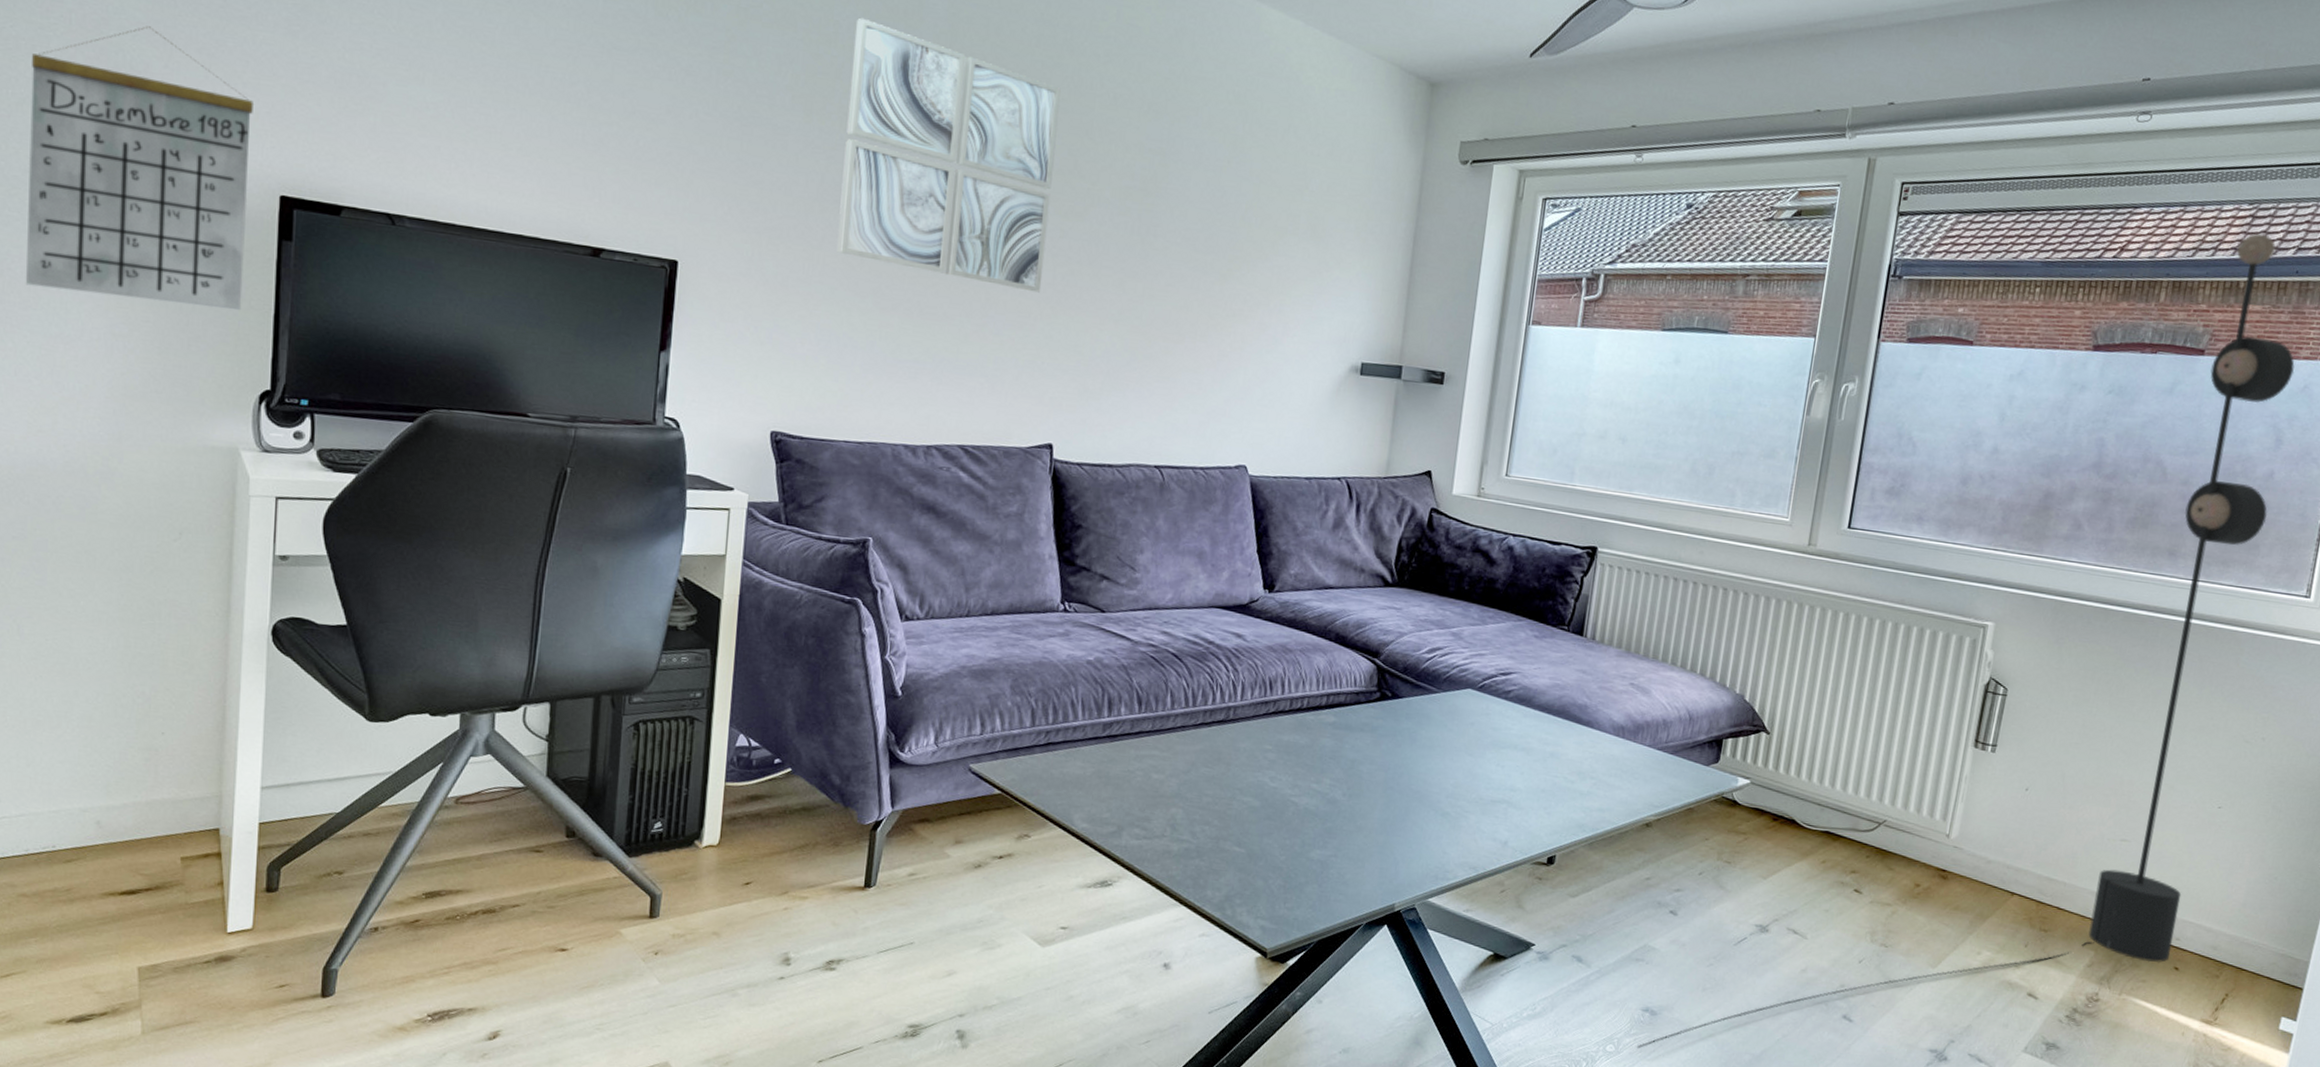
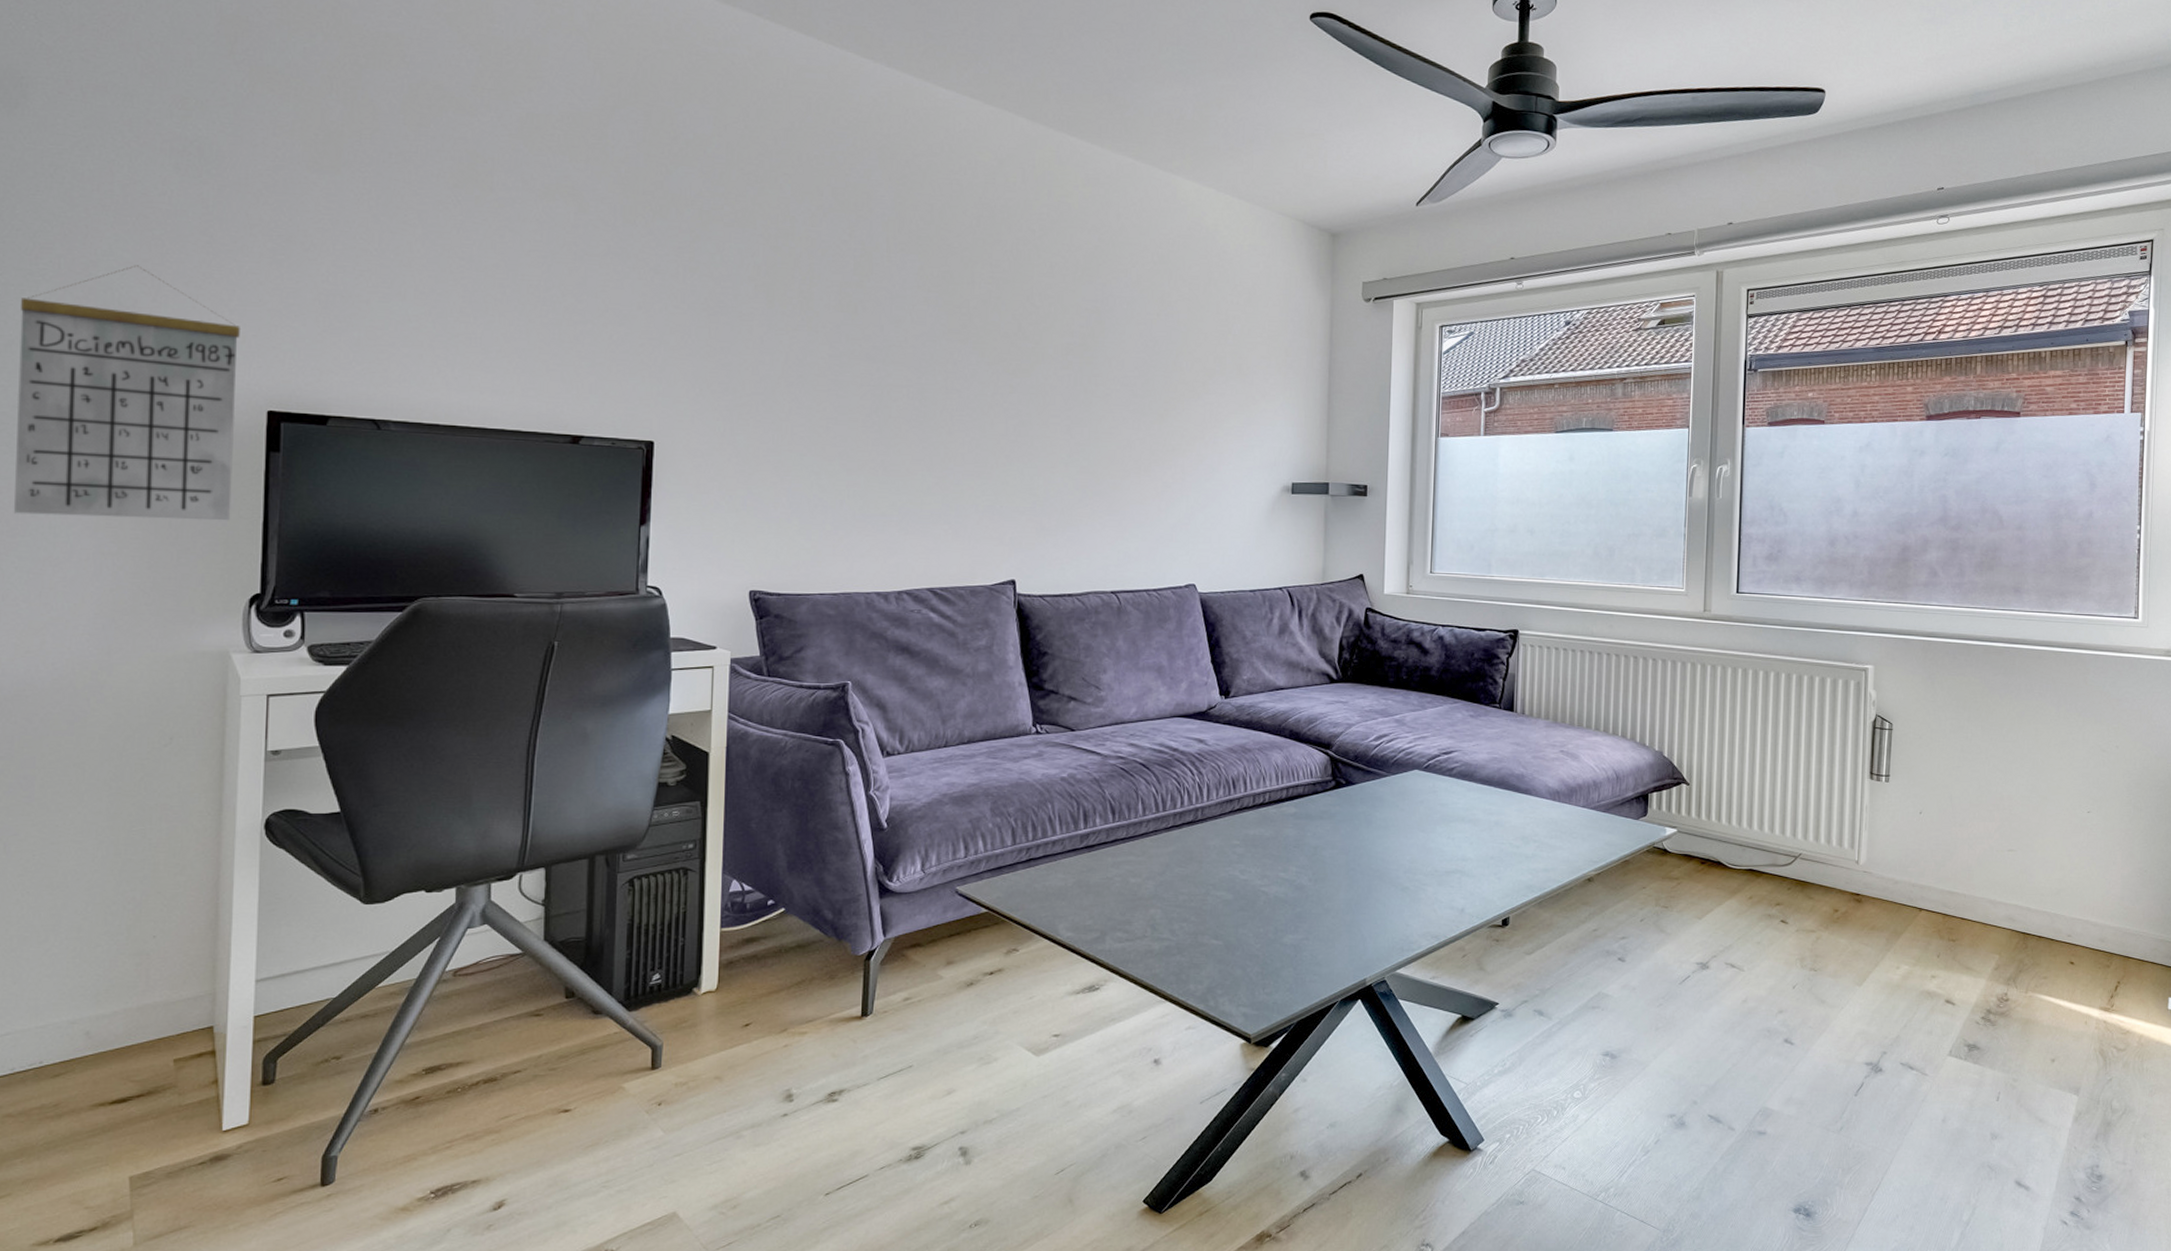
wall art: present [836,17,1061,293] -> none [803,212,1002,444]
floor lamp: present [1637,233,2295,1049] -> none [1602,310,2097,1093]

